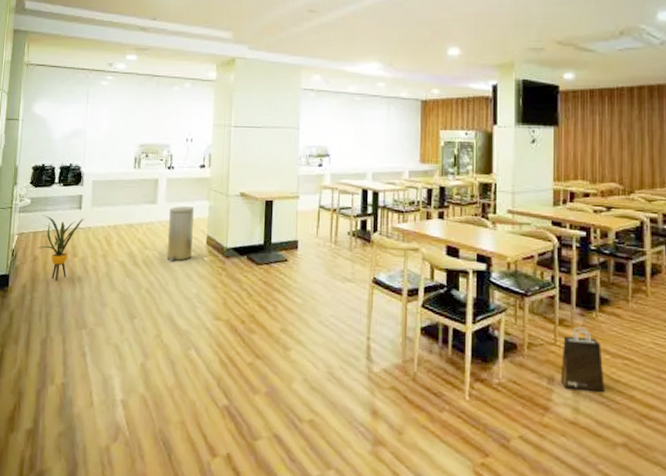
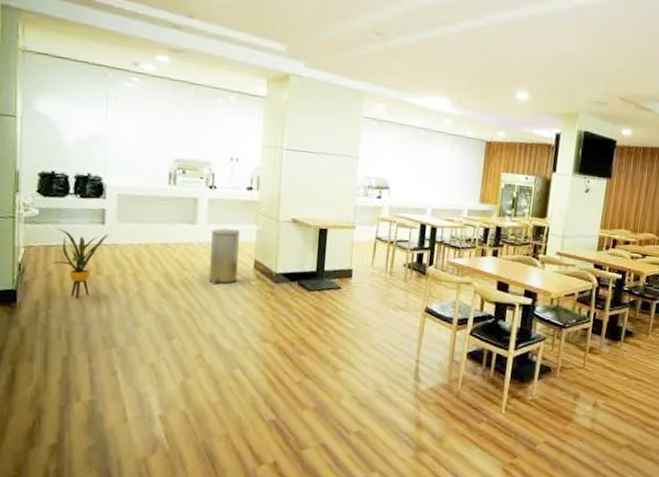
shopping bag: present [560,326,605,393] -> none [584,354,621,407]

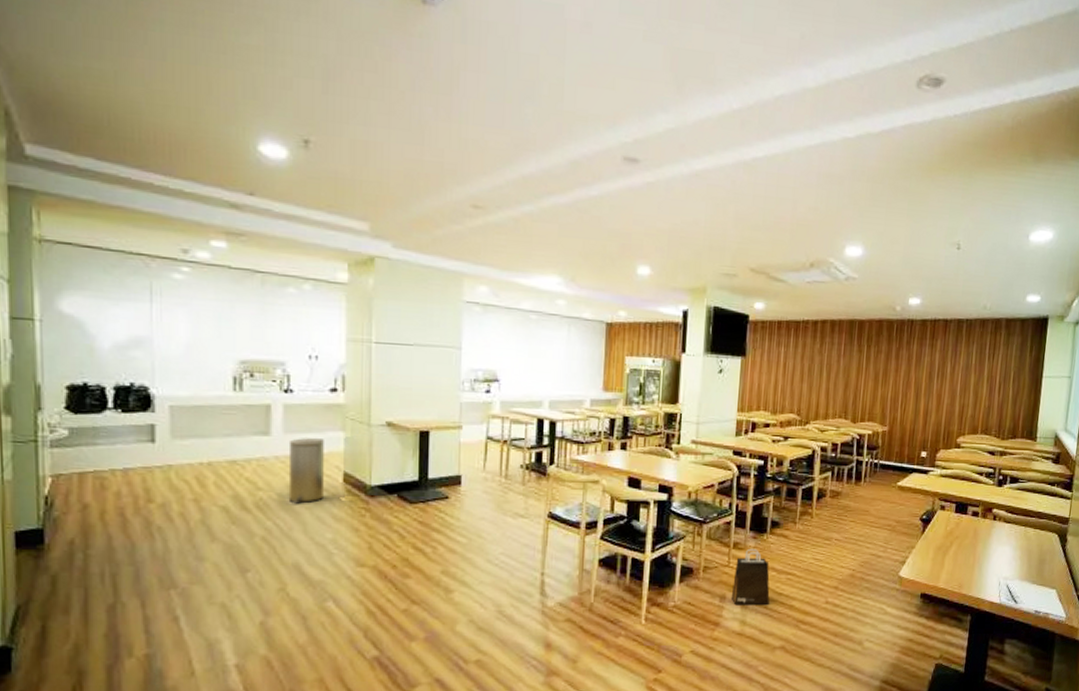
house plant: present [50,228,110,299] -> none [87,450,162,534]
shopping bag: none [584,354,621,407] -> present [731,548,770,606]

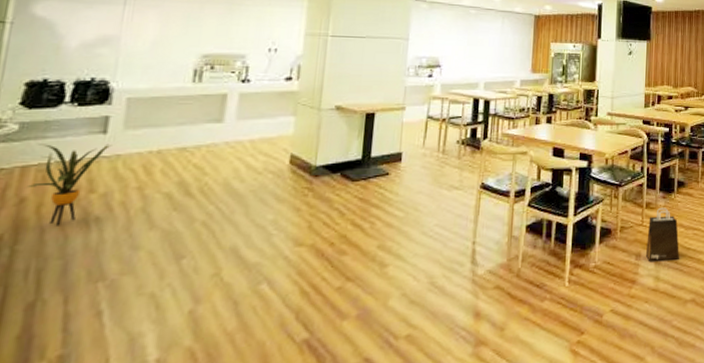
house plant: none [87,450,162,534] -> present [26,143,112,226]
pedal bin: present [288,438,324,504] -> none [233,124,275,187]

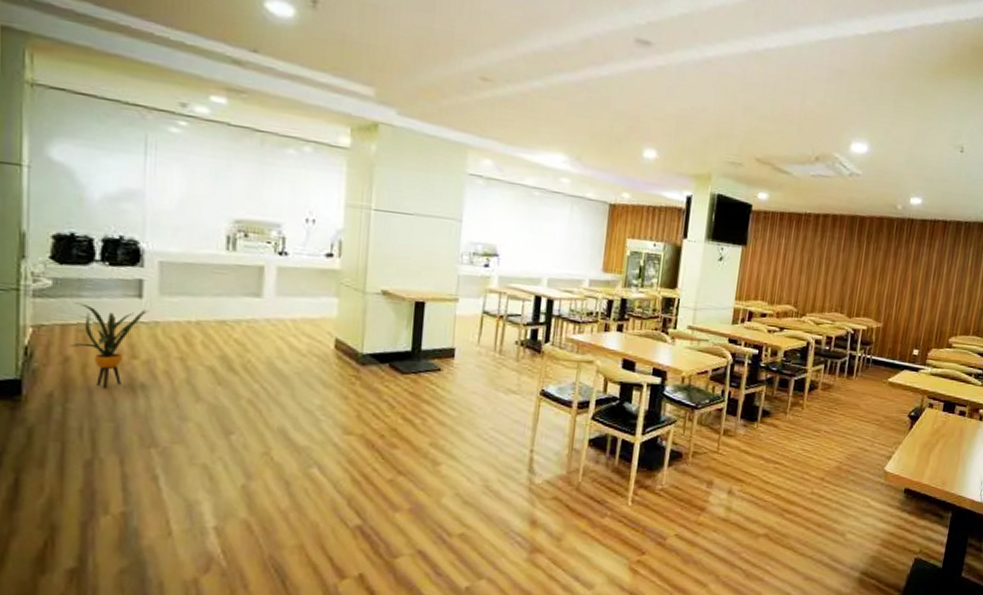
shopping bag: present [645,207,679,262] -> none [718,436,758,493]

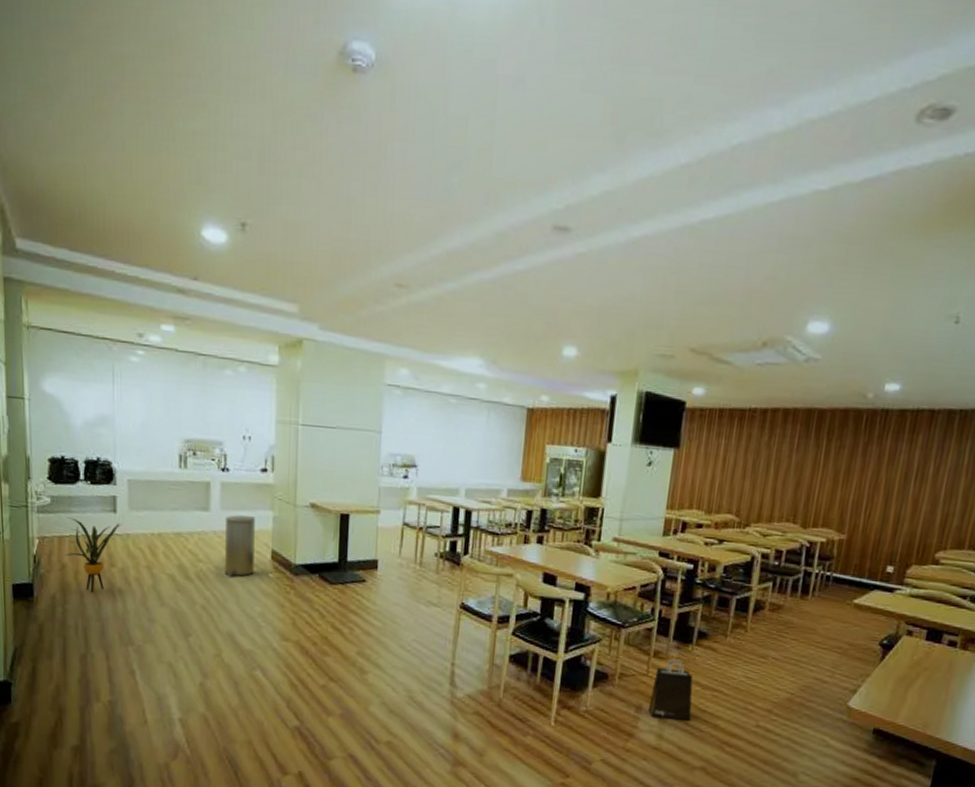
pedal bin: none [277,301,317,368] -> present [224,515,255,577]
shopping bag: none [718,436,758,493] -> present [648,658,694,722]

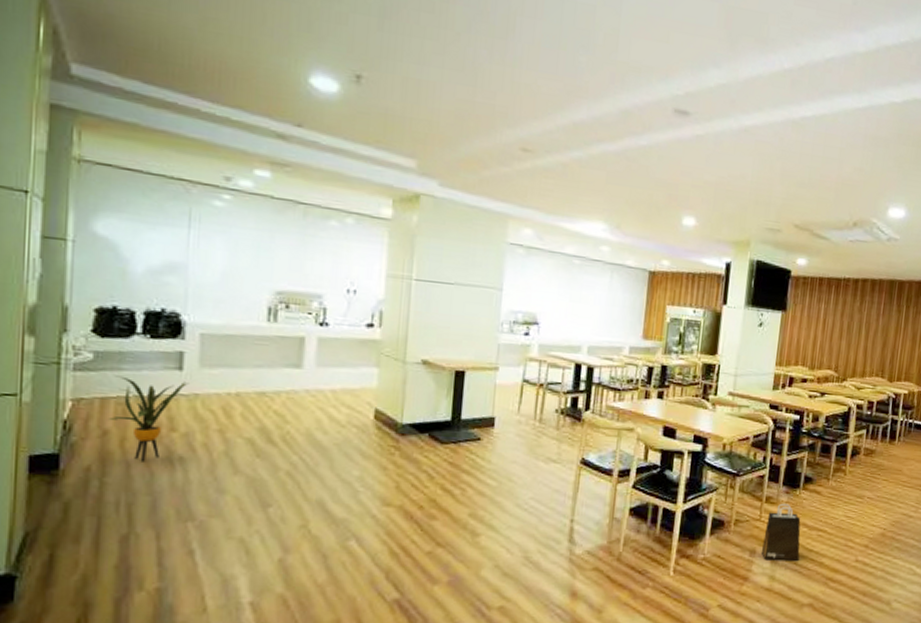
pedal bin: present [224,515,255,577] -> none [316,372,357,439]

